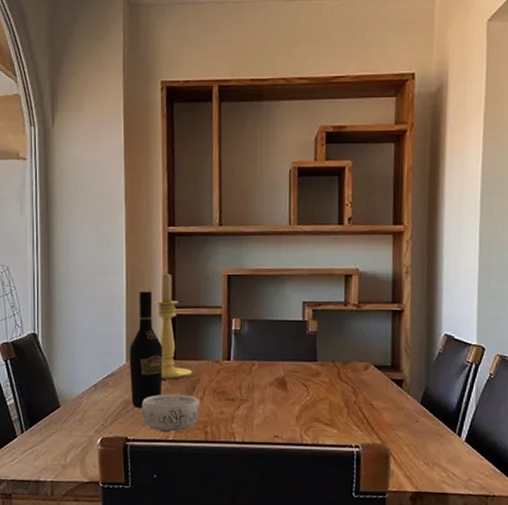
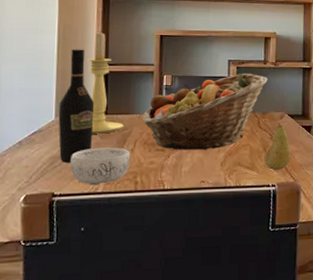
fruit basket: none [211,316,350,402] -> present [143,73,268,150]
fruit: none [345,375,378,430] -> present [264,123,291,171]

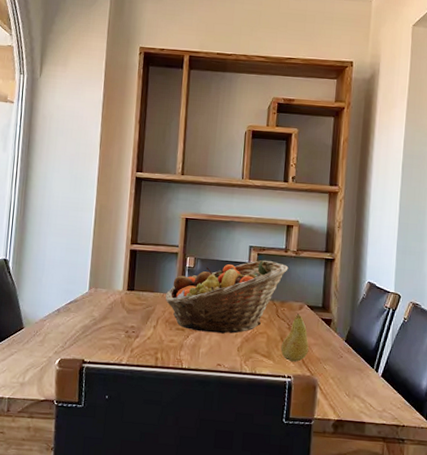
wine bottle: present [58,49,95,163] -> none [90,227,124,333]
decorative bowl: present [70,147,131,186] -> none [99,321,153,357]
candle holder: present [88,31,123,134] -> none [119,212,148,309]

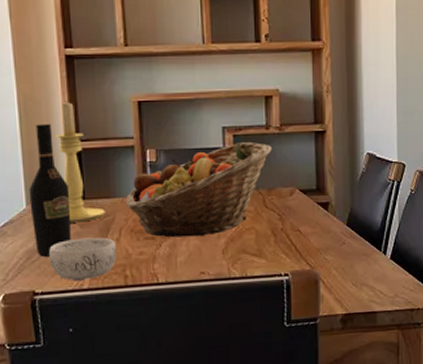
wine bottle: none [90,227,124,333] -> present [29,123,72,257]
decorative bowl: none [99,321,153,357] -> present [49,237,117,282]
candle holder: none [119,212,148,309] -> present [56,101,105,223]
fruit: present [280,314,309,363] -> none [273,201,305,258]

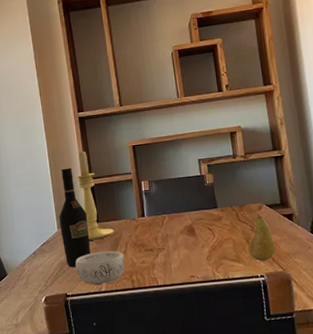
fruit basket: present [126,141,272,238] -> none [129,169,240,249]
fruit: none [273,201,305,258] -> present [248,214,276,262]

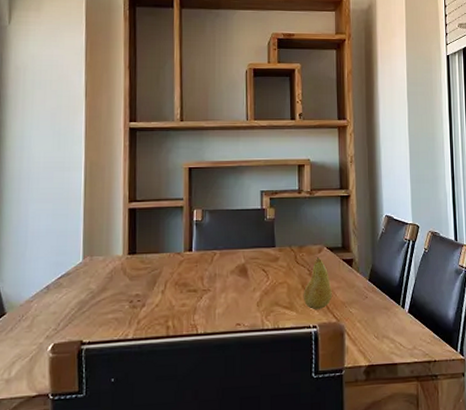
wine bottle: present [59,168,91,267] -> none [86,186,123,307]
candle holder: present [75,150,114,241] -> none [115,166,153,276]
decorative bowl: present [75,250,125,286] -> none [99,289,162,332]

